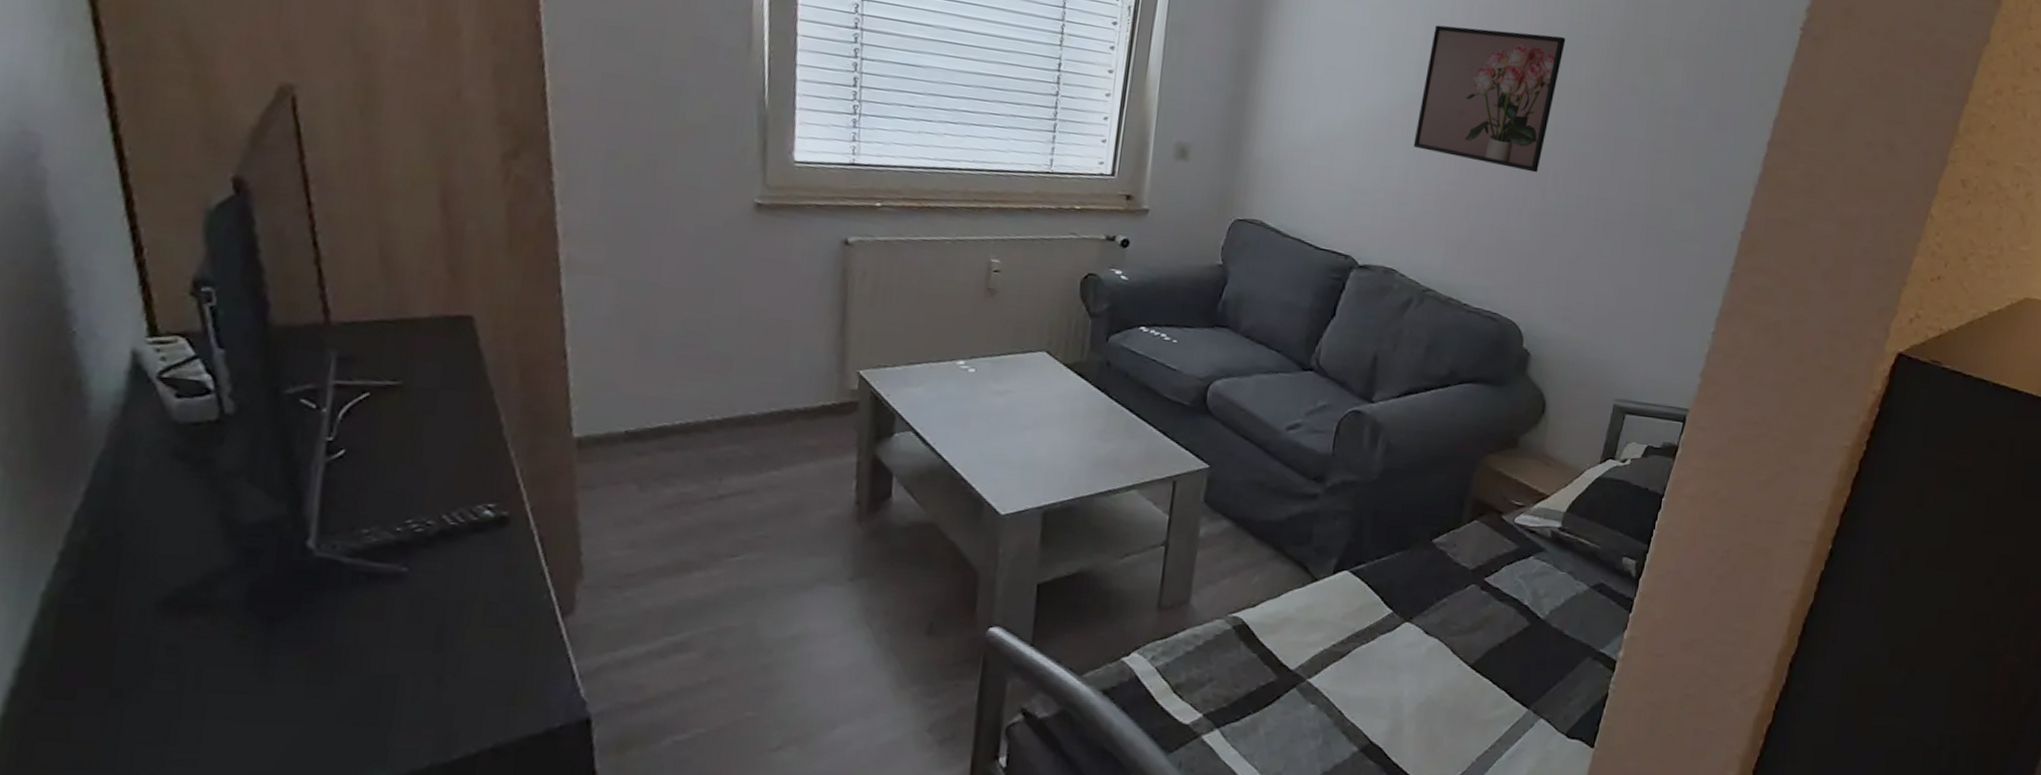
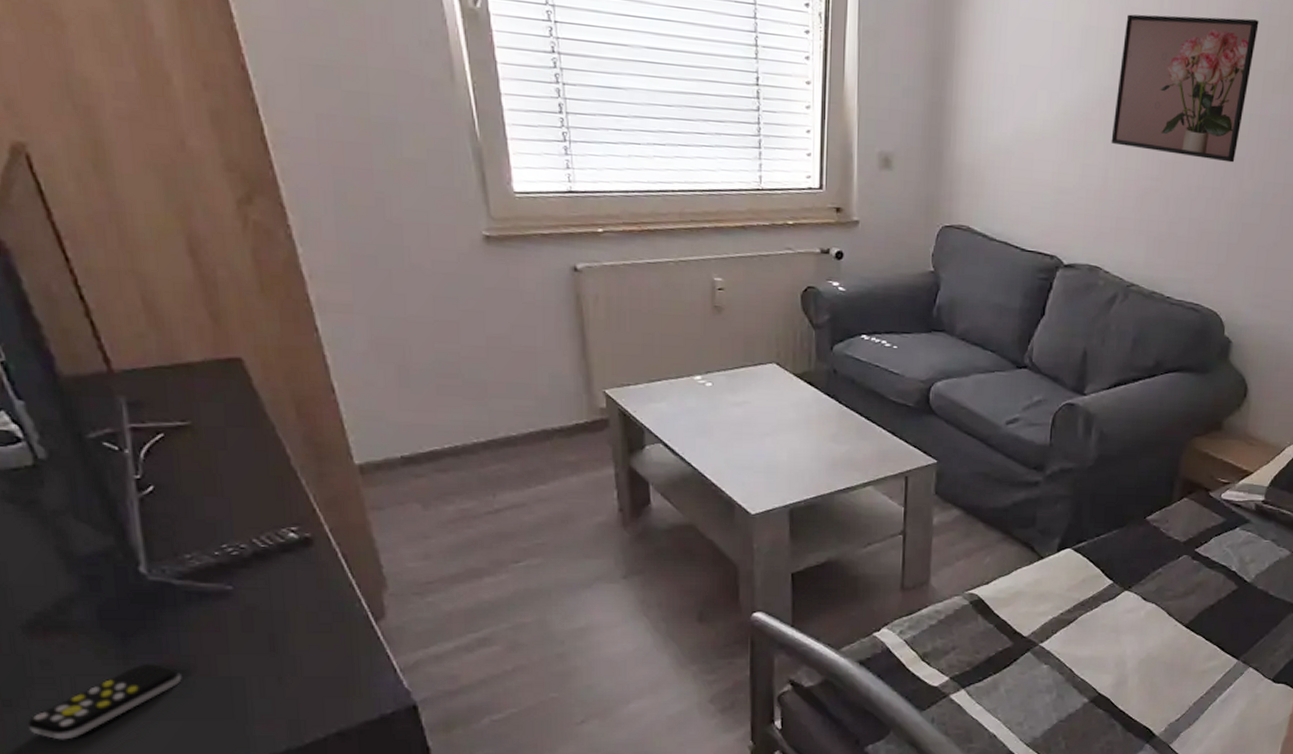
remote control: none [133,654,327,742] -> present [27,664,182,740]

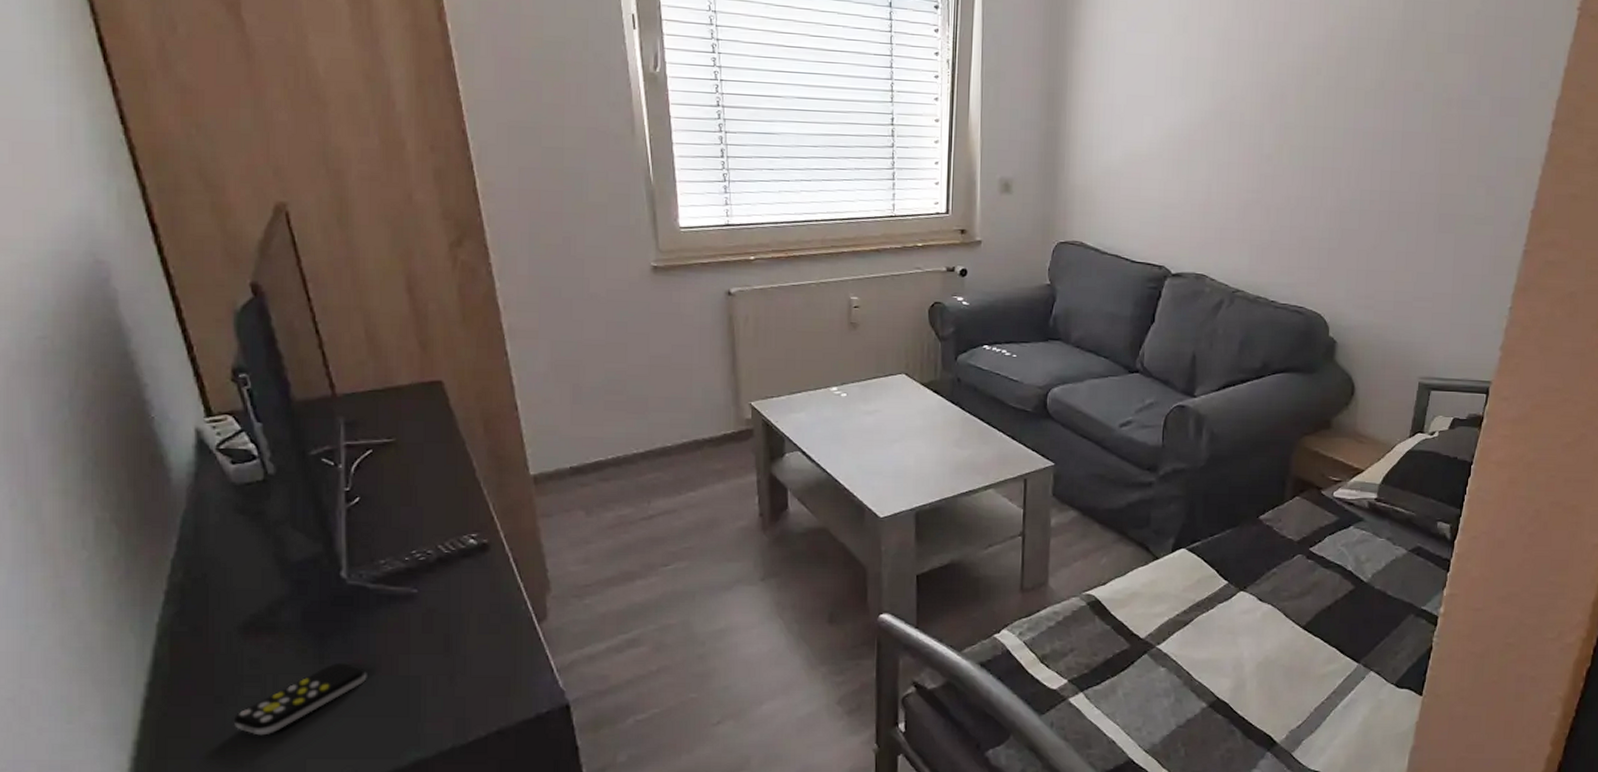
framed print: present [1111,14,1259,163] -> none [1213,42,1349,174]

